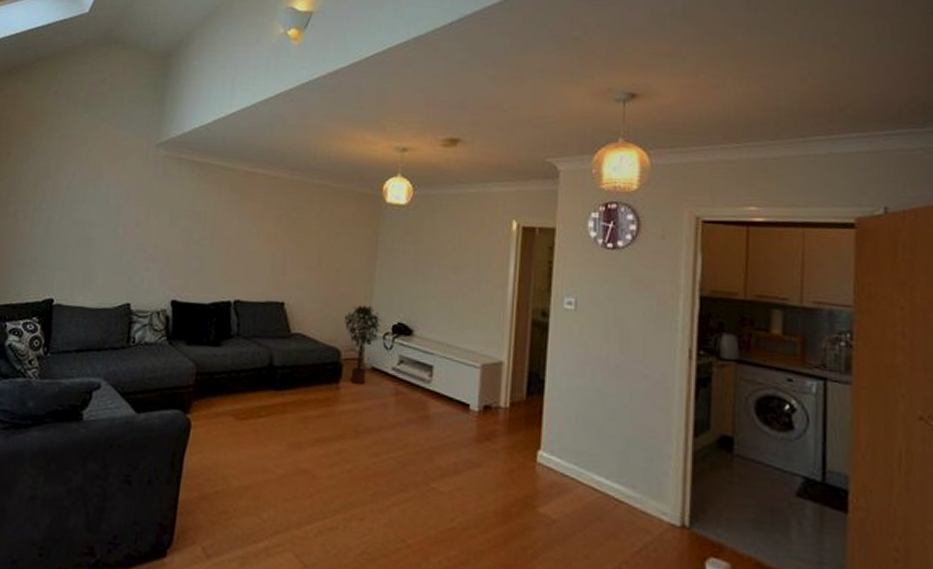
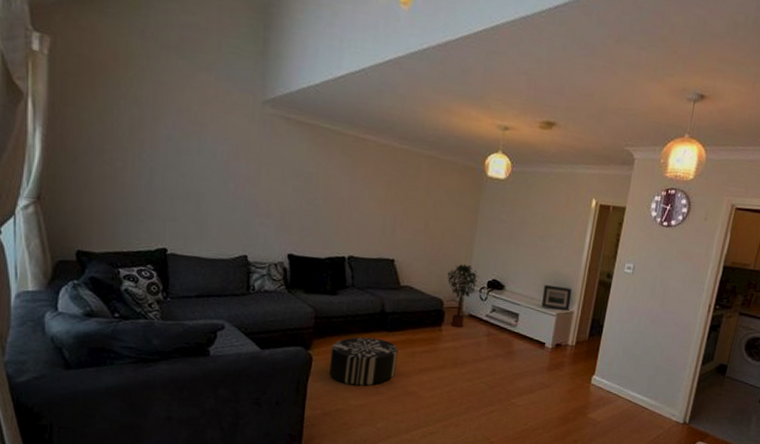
pouf: none [208,397,289,461] -> present [328,337,398,386]
picture frame: none [461,327,499,362] -> present [541,284,572,312]
kettle: present [711,332,741,363] -> none [724,293,744,315]

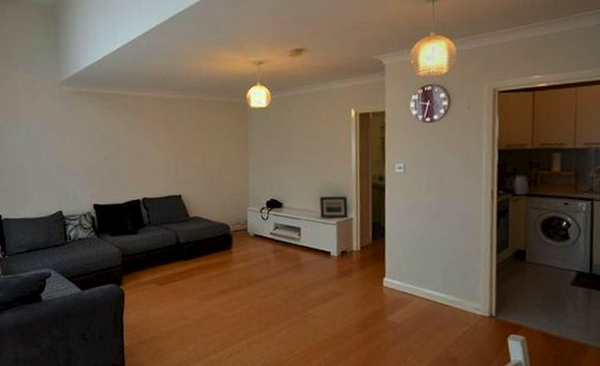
pouf: present [328,337,398,386] -> none [139,268,197,314]
potted tree: present [447,263,479,328] -> none [229,189,259,249]
kettle: none [724,293,744,315] -> present [507,175,530,197]

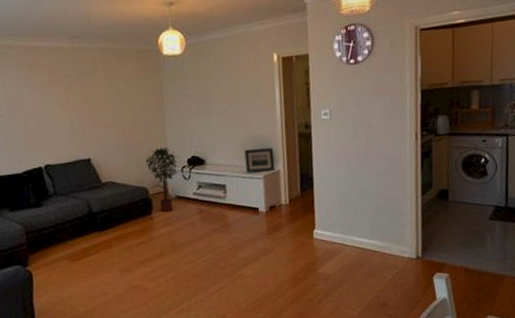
potted tree: none [229,189,259,249] -> present [145,147,179,213]

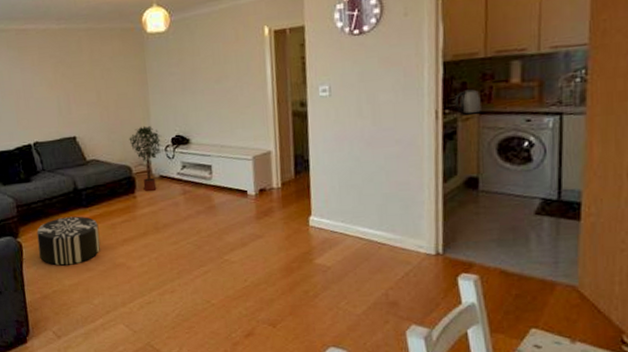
pouf: none [48,240,117,293] -> present [36,216,101,266]
picture frame: present [244,147,275,174] -> none [231,127,266,154]

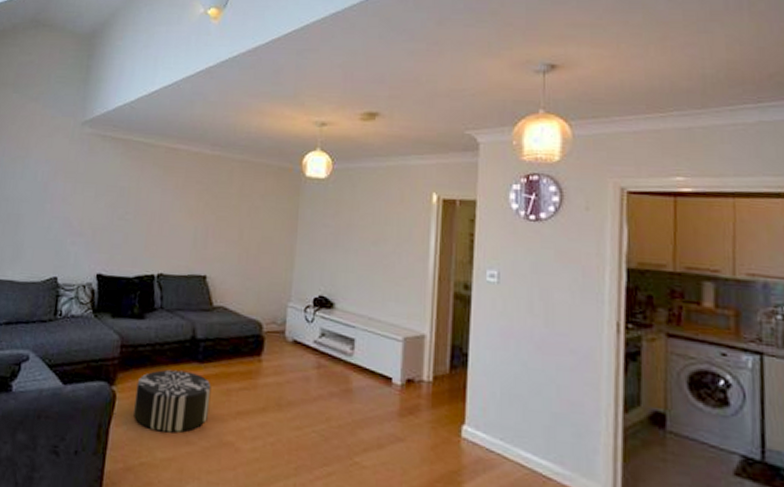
potted tree: present [129,125,163,192] -> none [265,278,303,359]
kettle: present [455,89,483,116] -> none [639,305,671,337]

